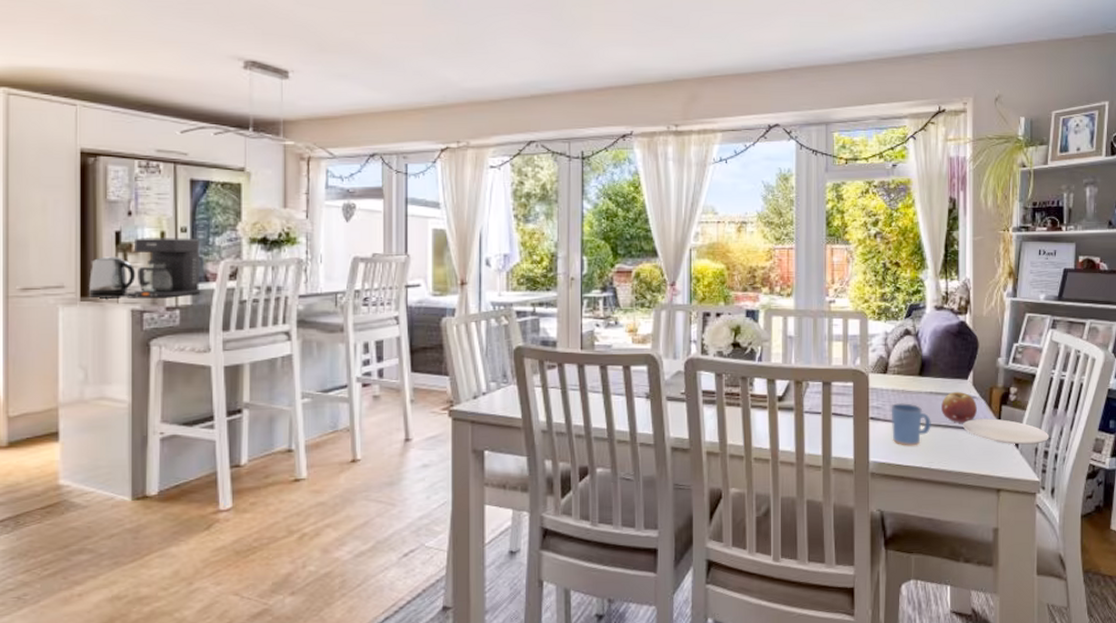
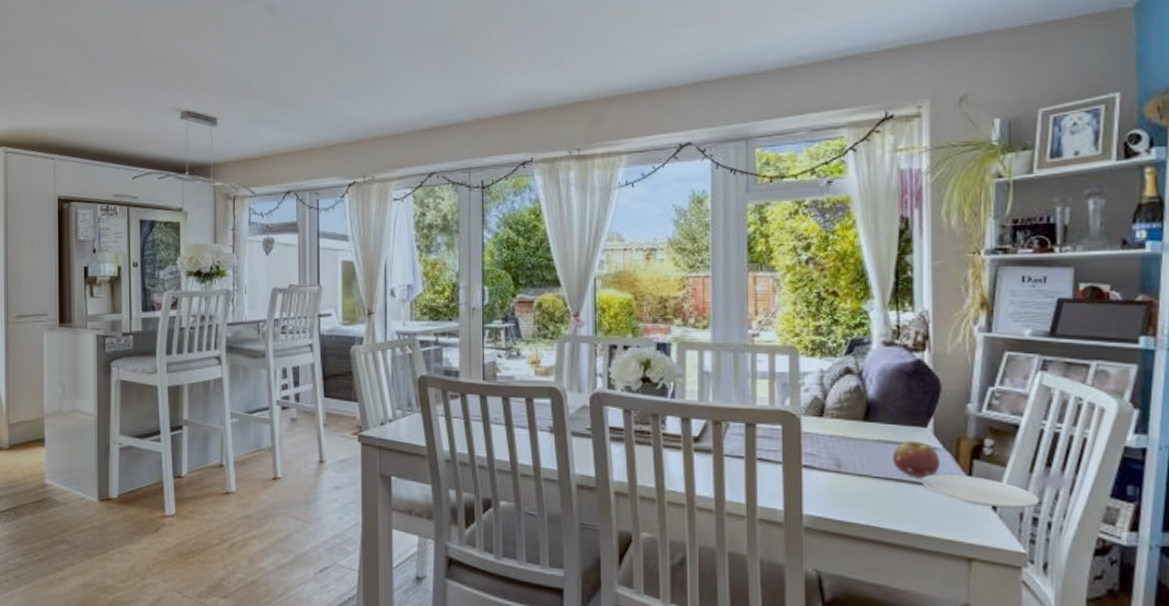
kettle: present [89,257,136,299] -> none [65,289,100,325]
coffee maker: present [126,238,201,298] -> none [92,271,149,325]
mug: present [891,402,931,446] -> none [828,450,880,501]

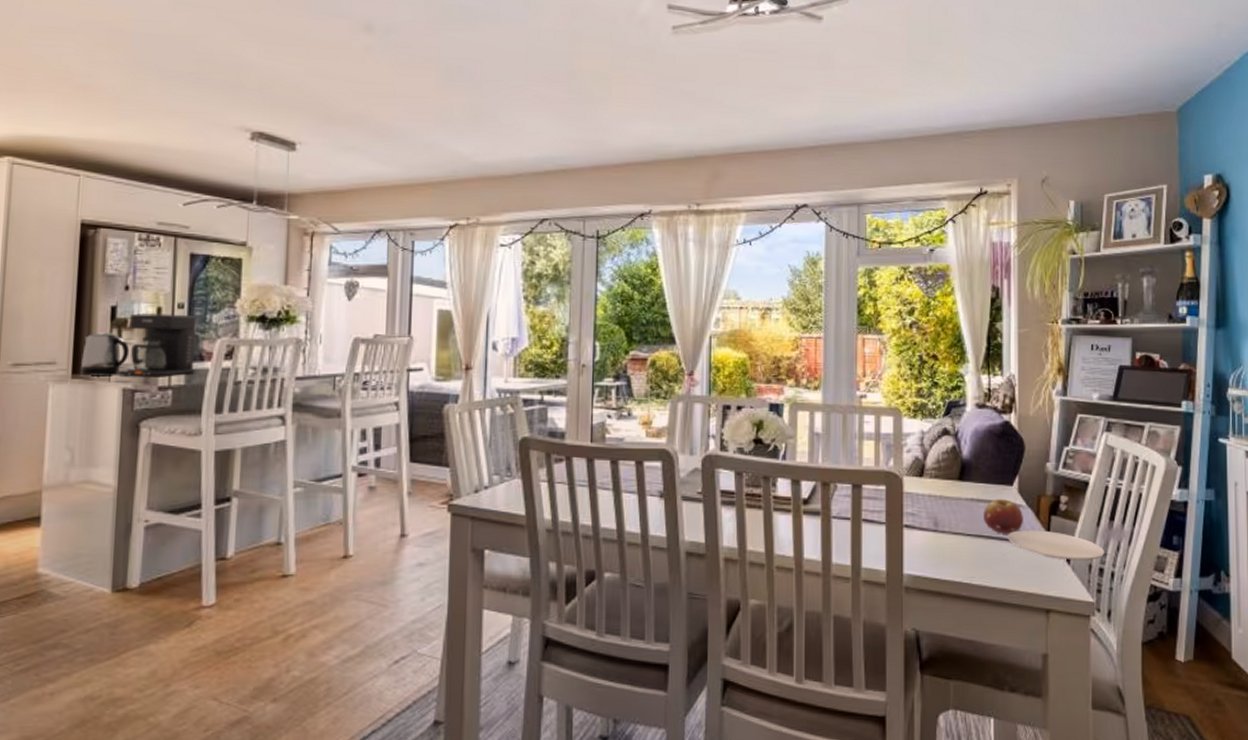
kettle: none [65,289,100,325] -> present [81,332,130,377]
coffee maker: none [92,271,149,325] -> present [118,313,196,377]

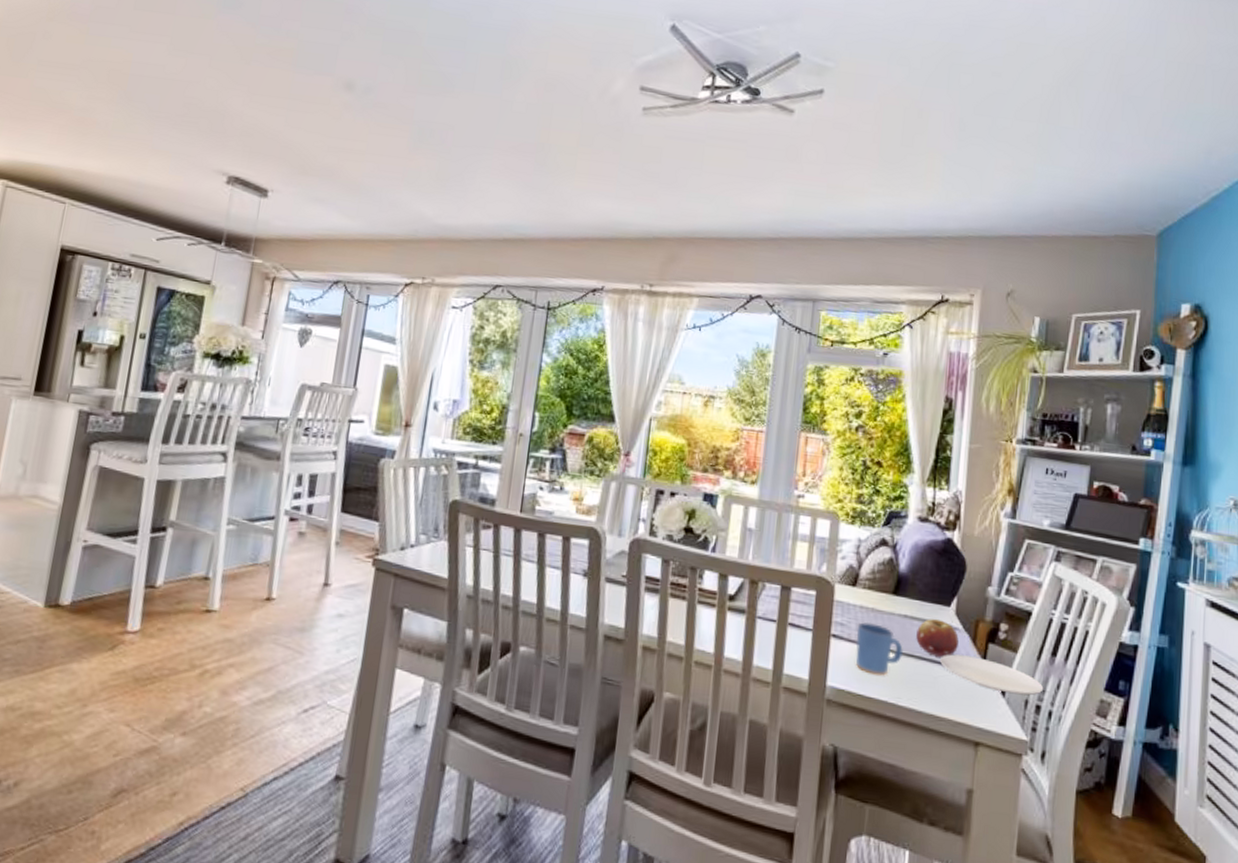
kettle: present [81,332,130,377] -> none [42,353,91,397]
coffee maker: present [118,313,196,377] -> none [76,339,156,405]
mug: none [927,509,972,558] -> present [856,621,903,676]

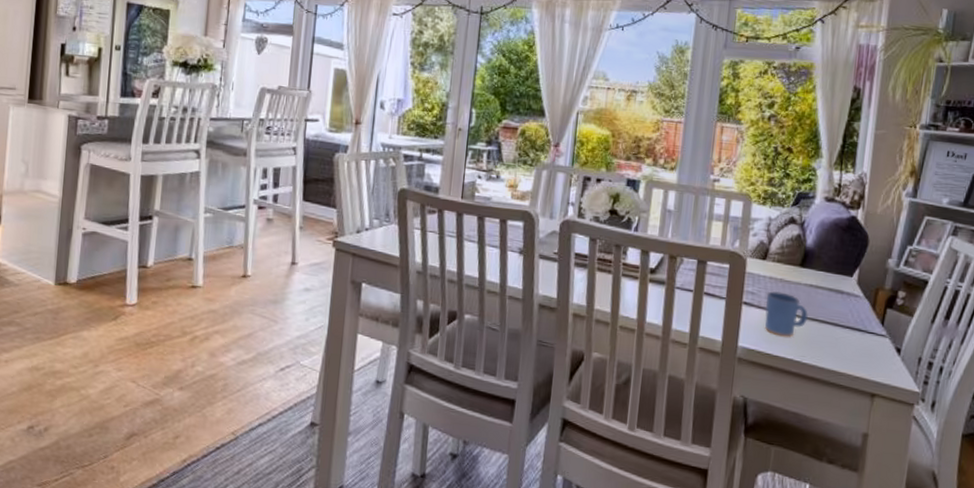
fruit: present [916,619,959,657] -> none [820,288,860,321]
plate: present [940,654,1044,696] -> none [842,318,936,354]

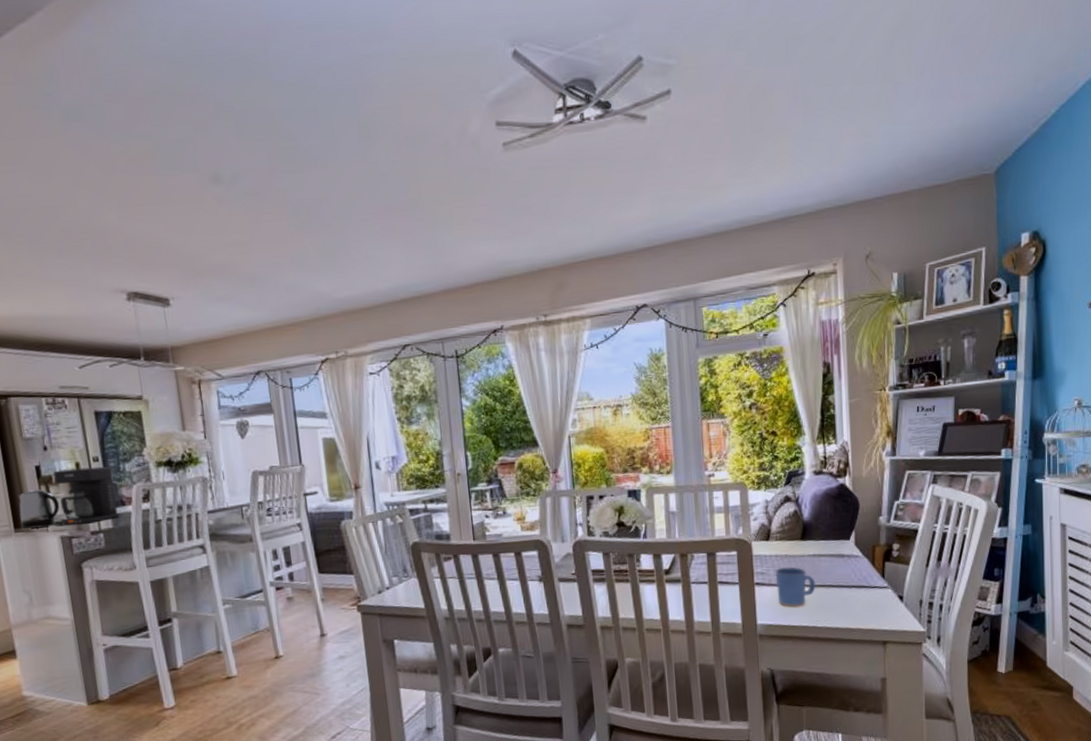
kettle: none [35,65,75,104] -> present [18,489,60,530]
coffee maker: none [65,51,130,109] -> present [53,466,120,527]

